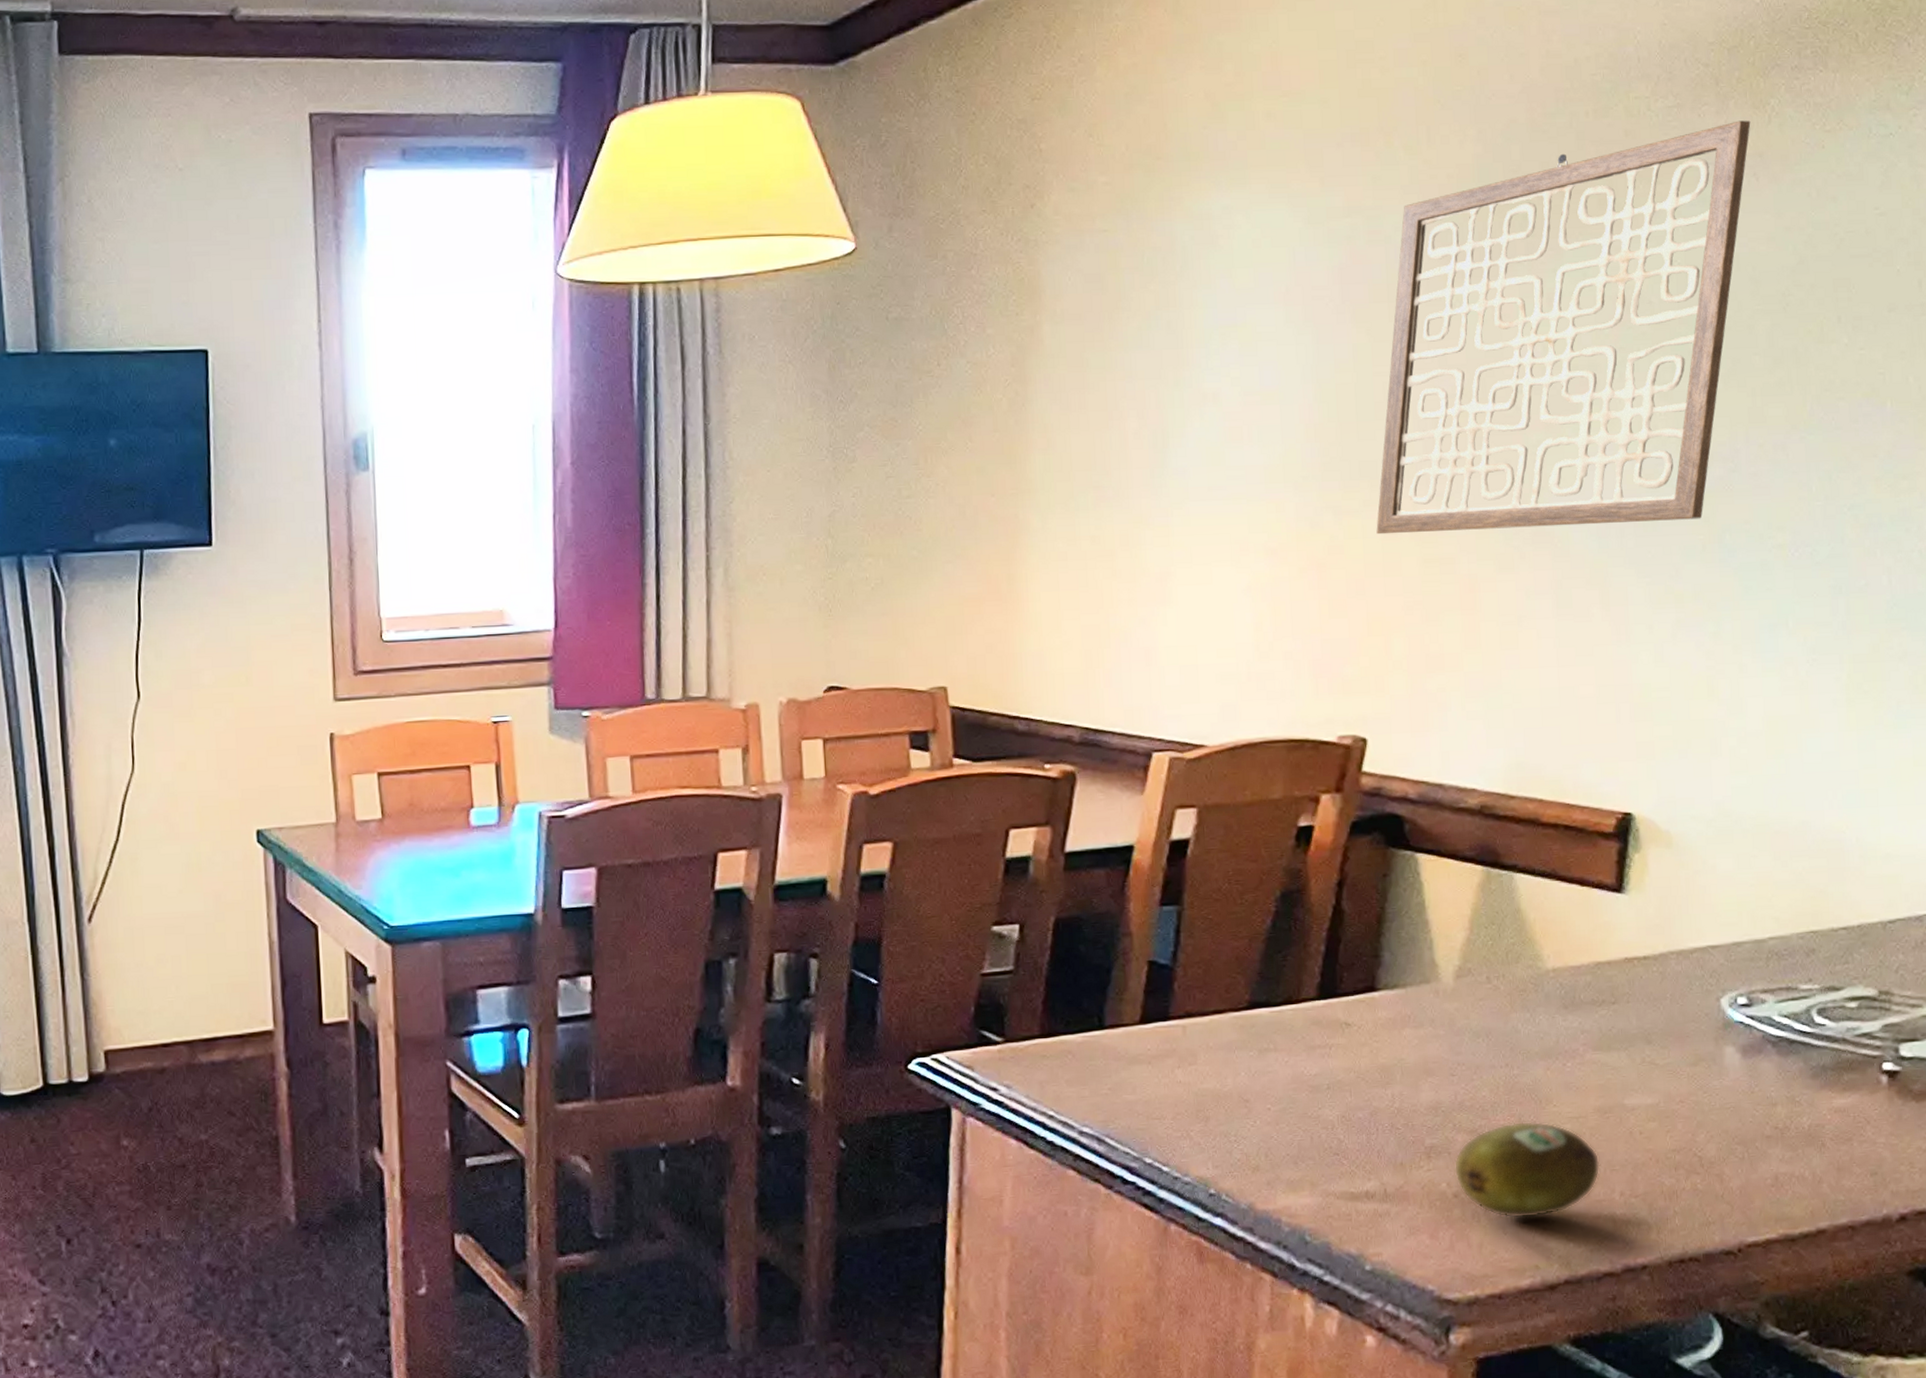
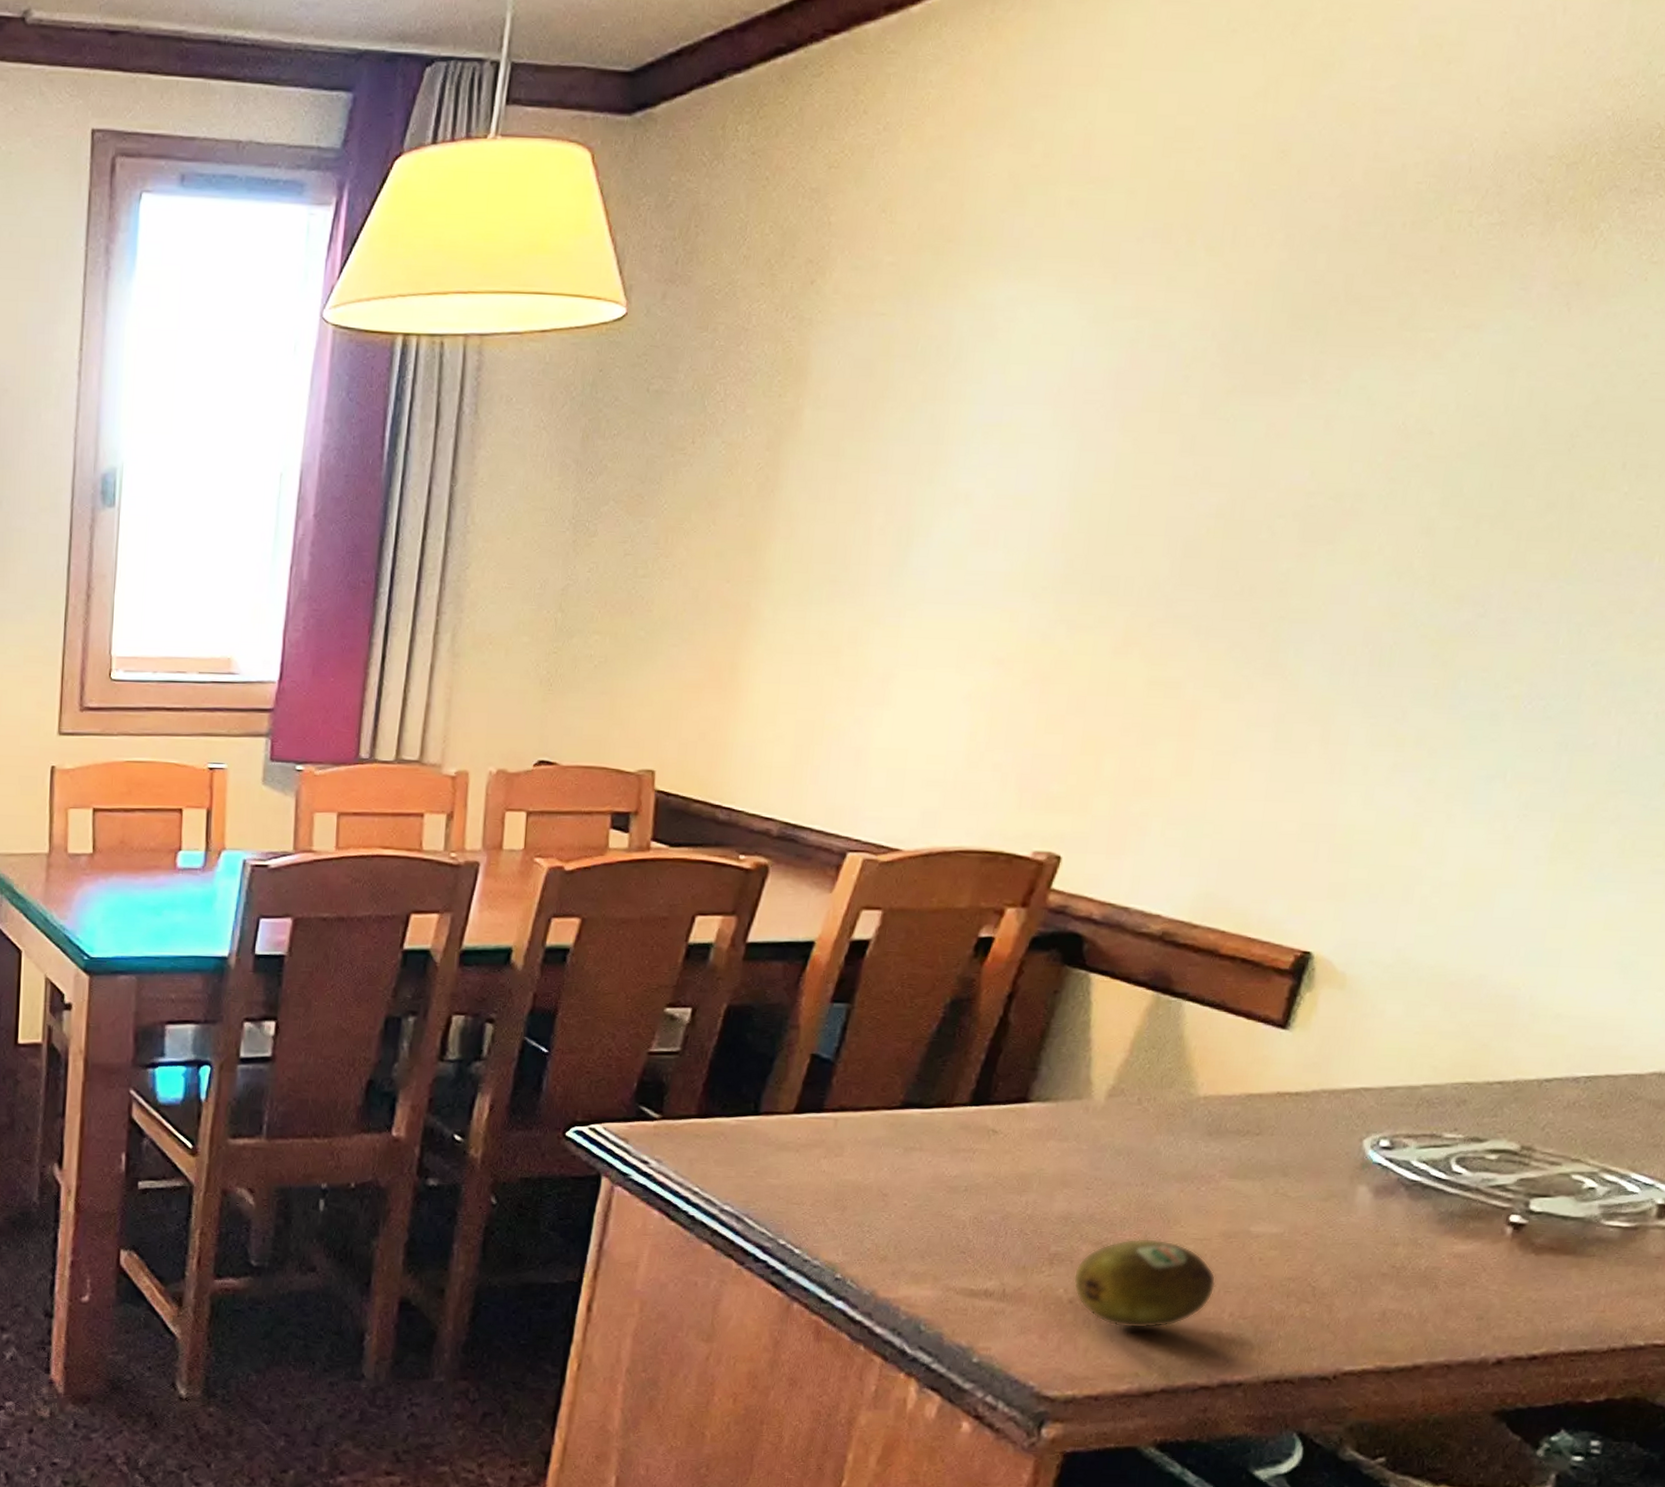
wall art: present [1376,120,1751,535] -> none [1107,244,1575,663]

